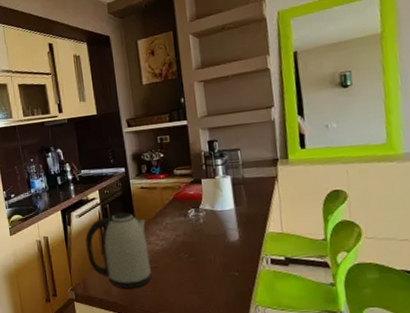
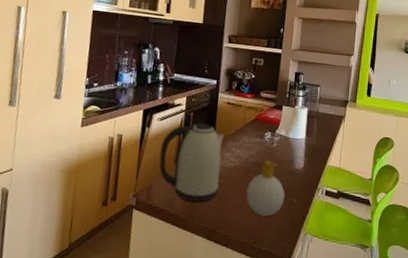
soap bottle: none [181,238,225,294] -> present [246,161,285,217]

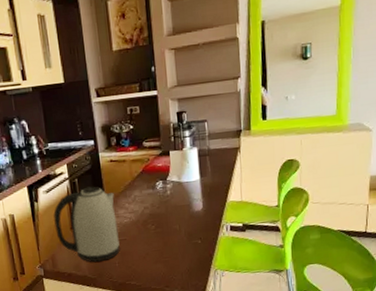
soap bottle: present [246,161,285,217] -> none [148,209,189,262]

